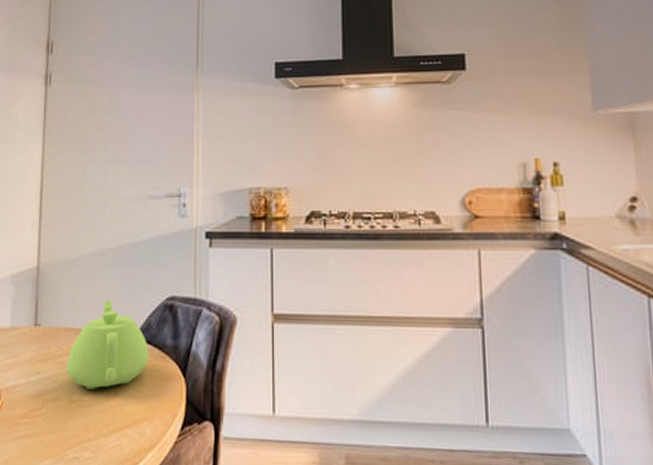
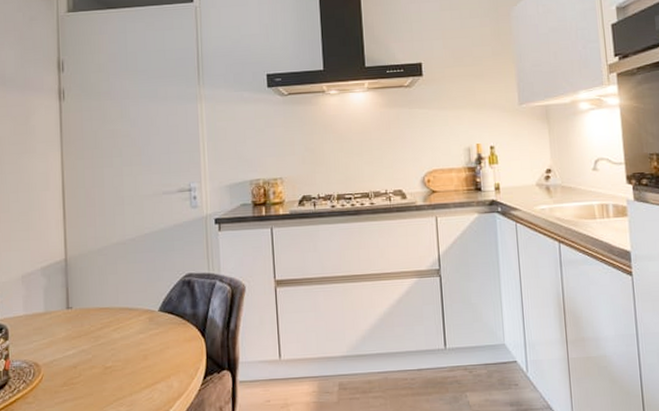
teapot: present [66,299,149,390] -> none [98,281,172,356]

